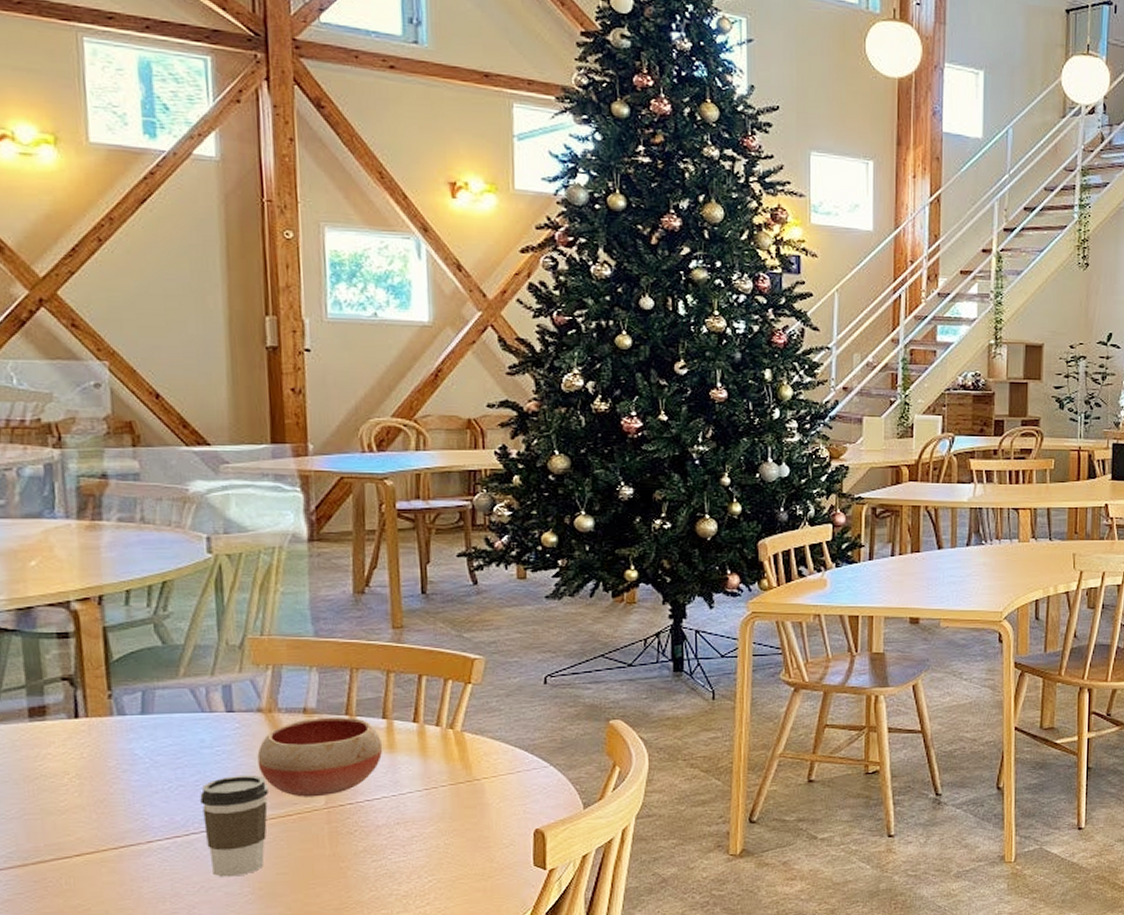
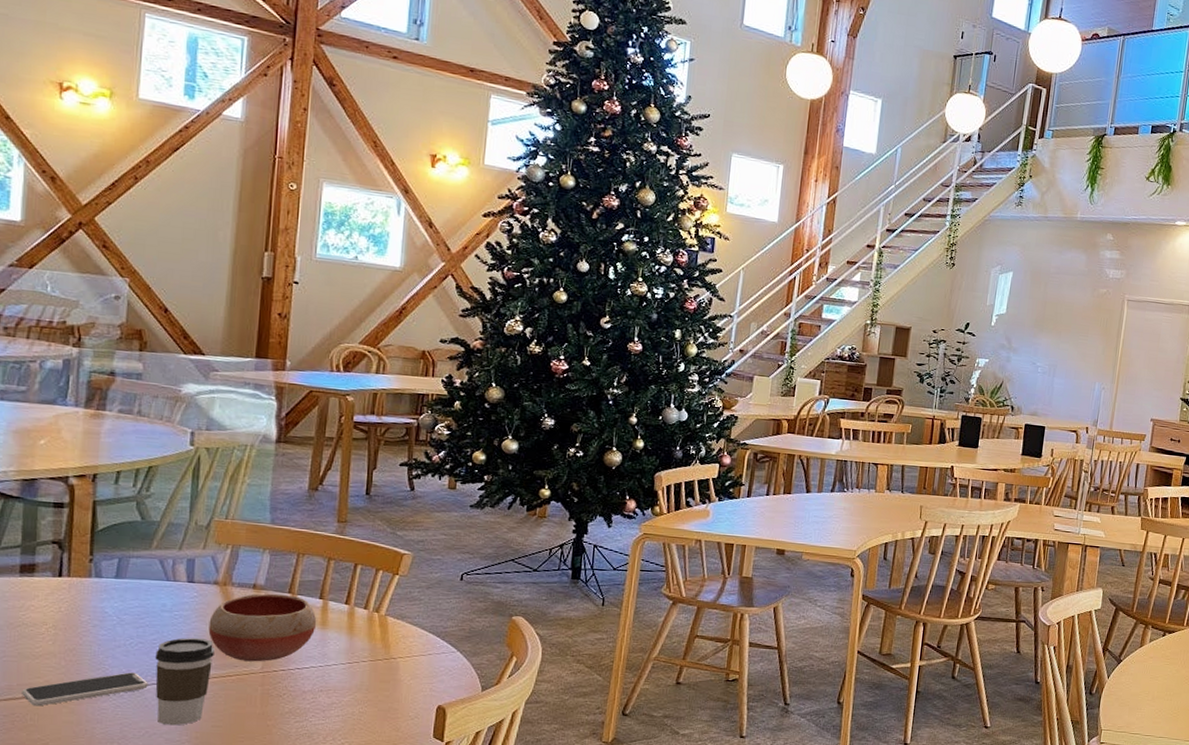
smartphone: none [51,820,197,868] -> present [22,672,148,706]

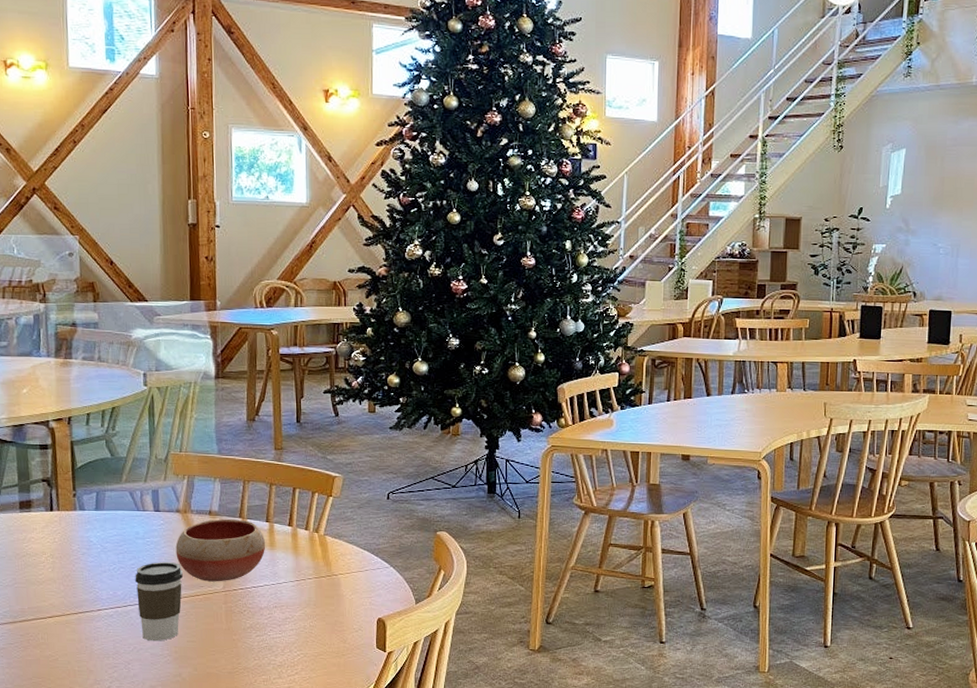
smartphone: present [22,672,148,706] -> none [32,594,132,627]

